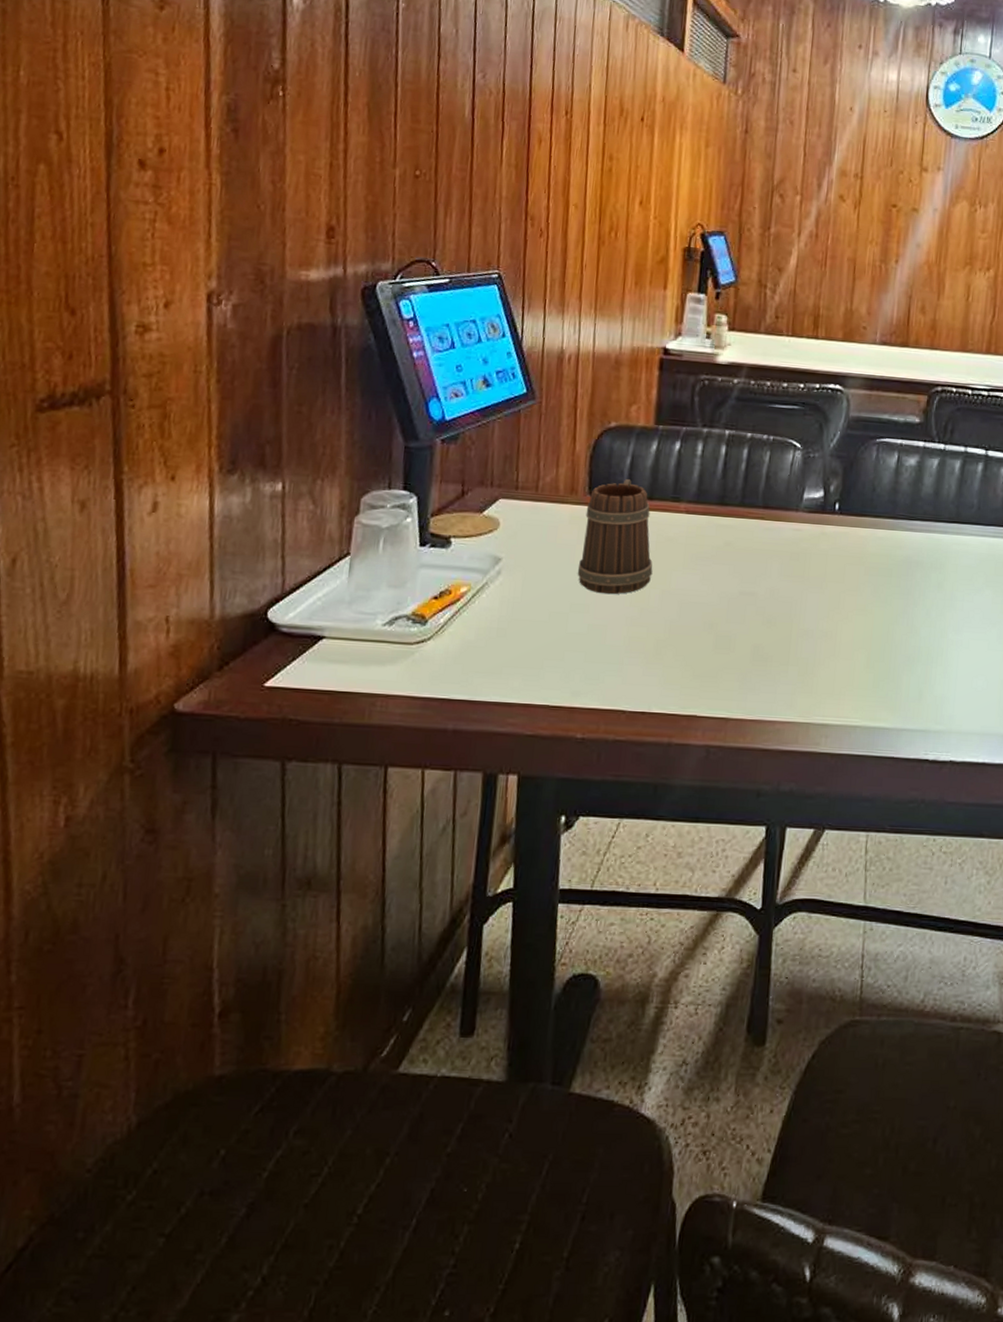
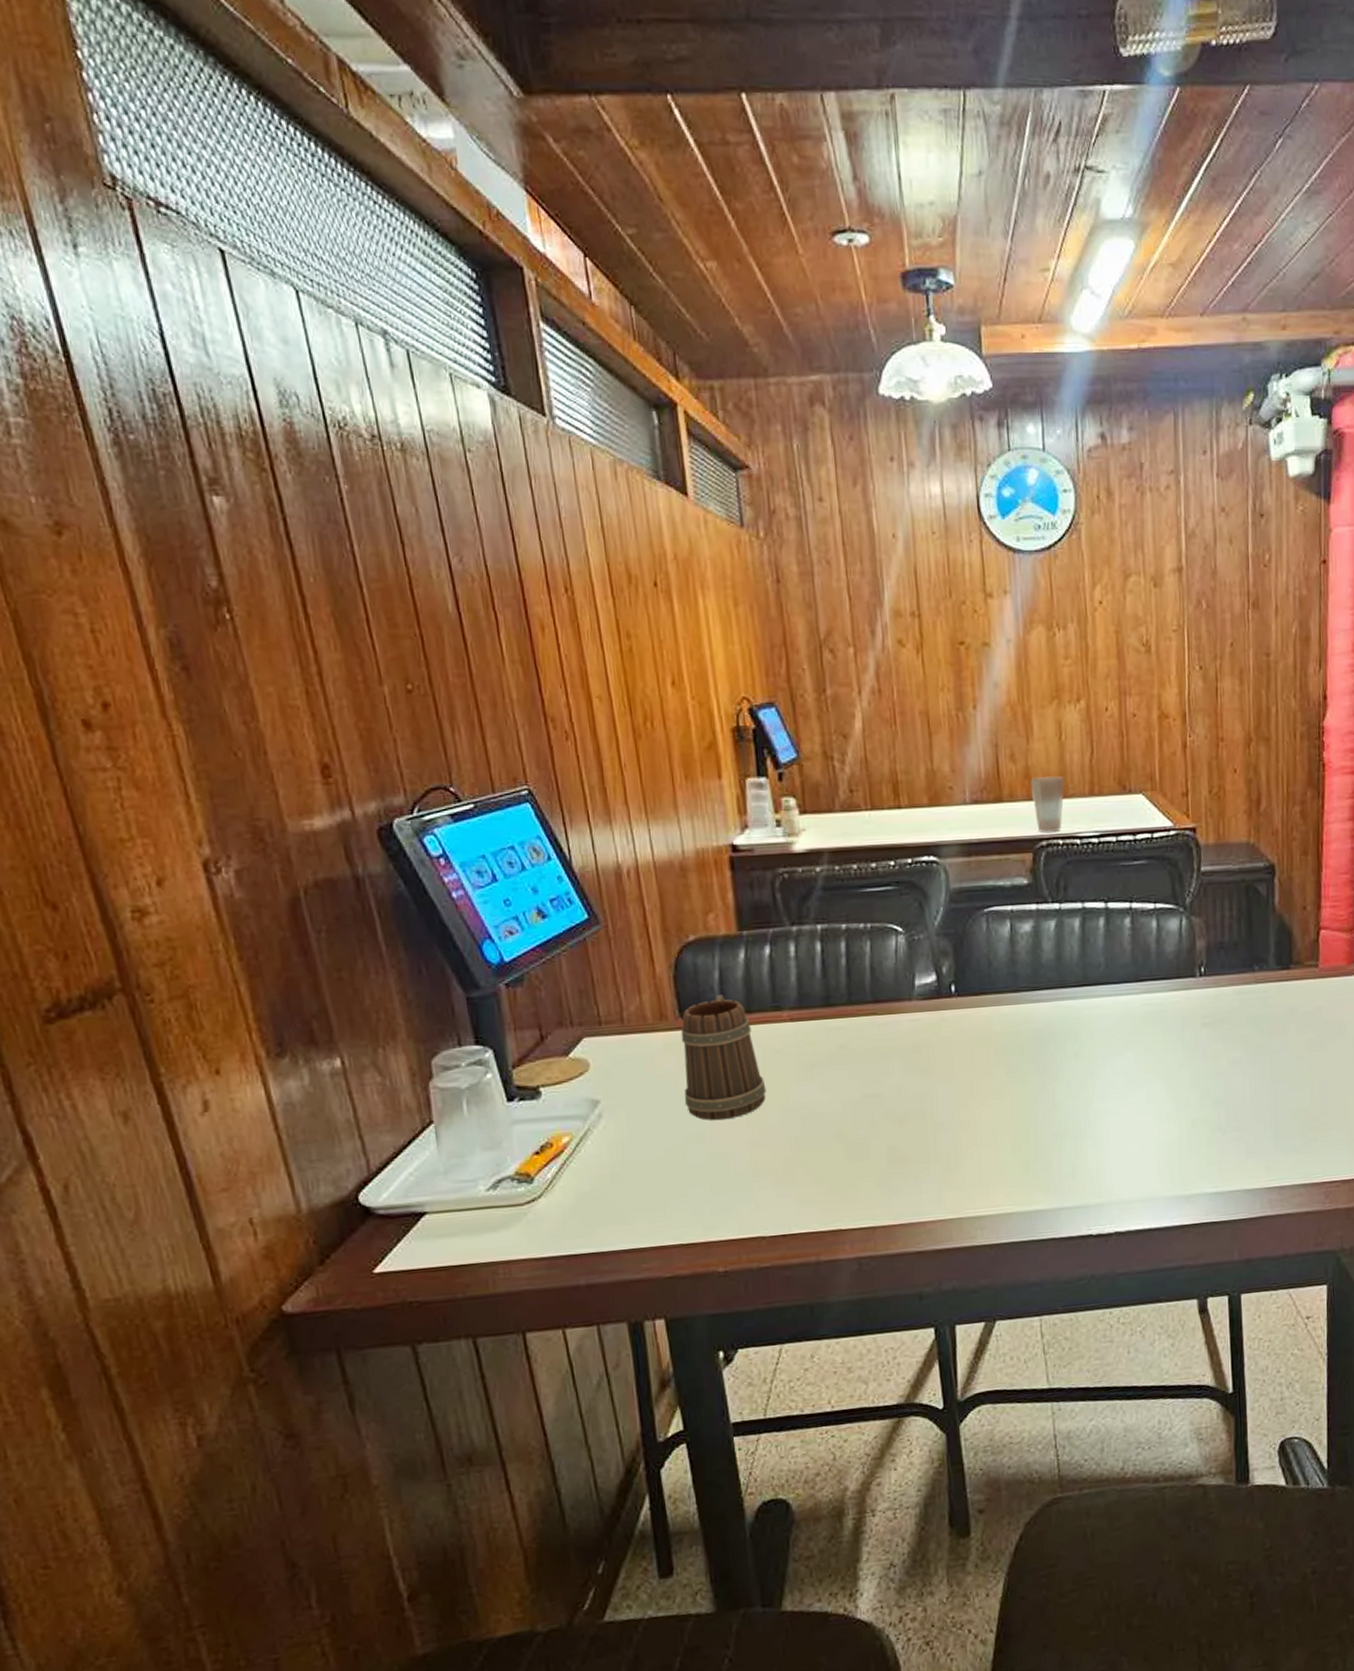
cup: none [935,330,966,380] -> present [1030,776,1065,832]

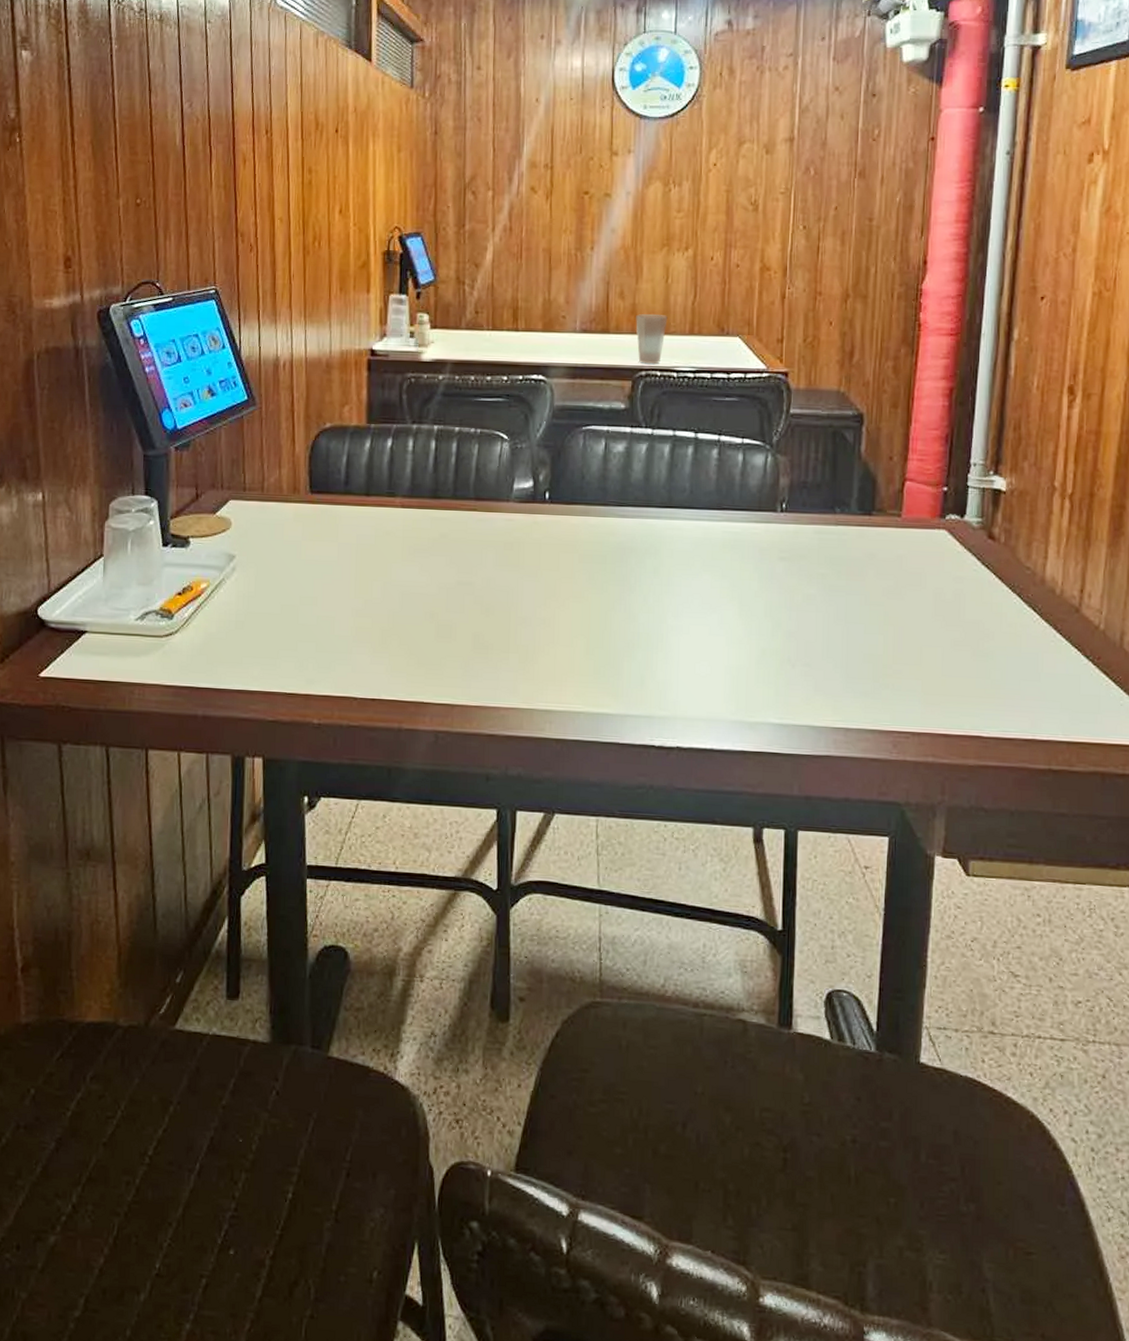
beer mug: present [680,994,766,1121] -> none [304,476,374,587]

